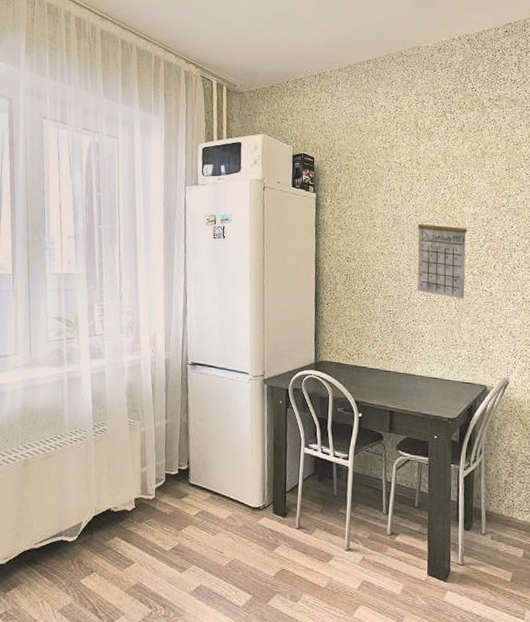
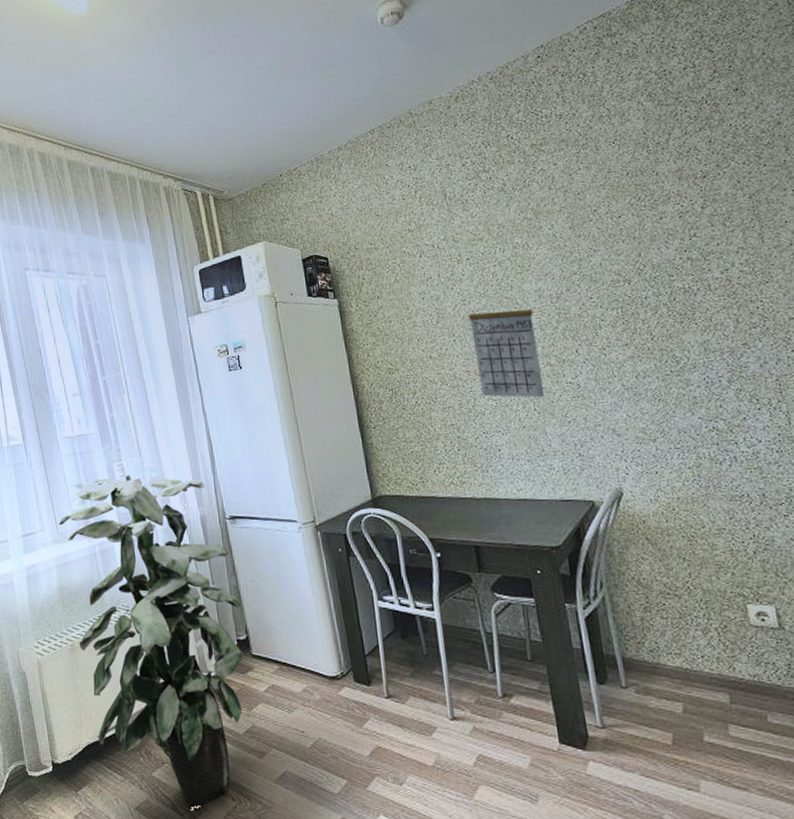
indoor plant: none [32,315,188,614] -> present [59,475,244,810]

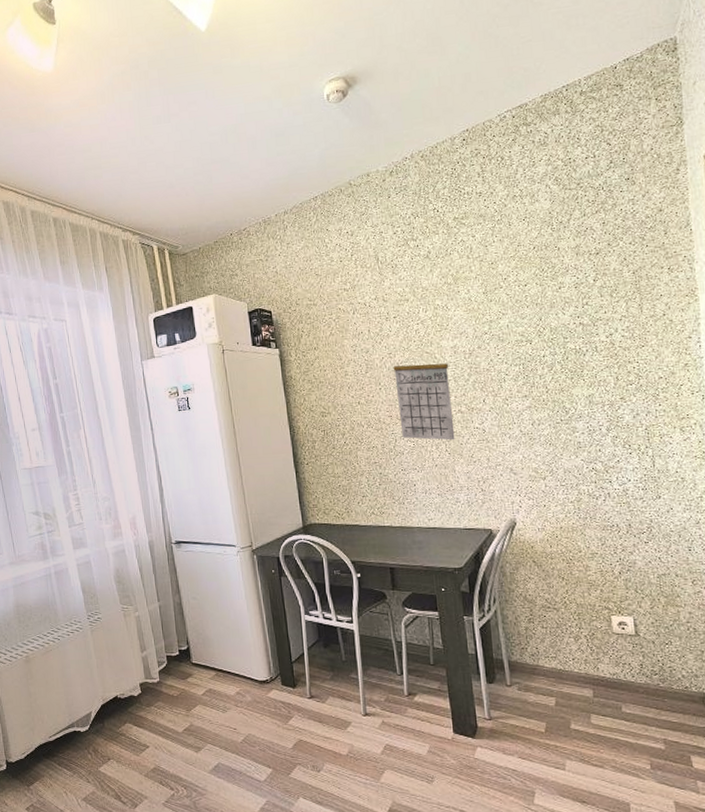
indoor plant: present [59,475,244,810] -> none [16,504,185,799]

